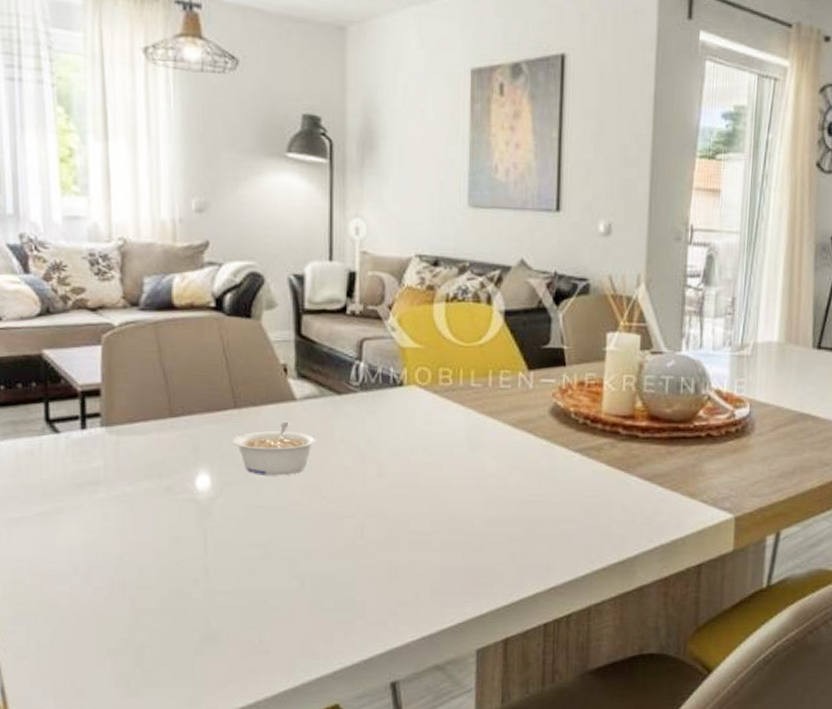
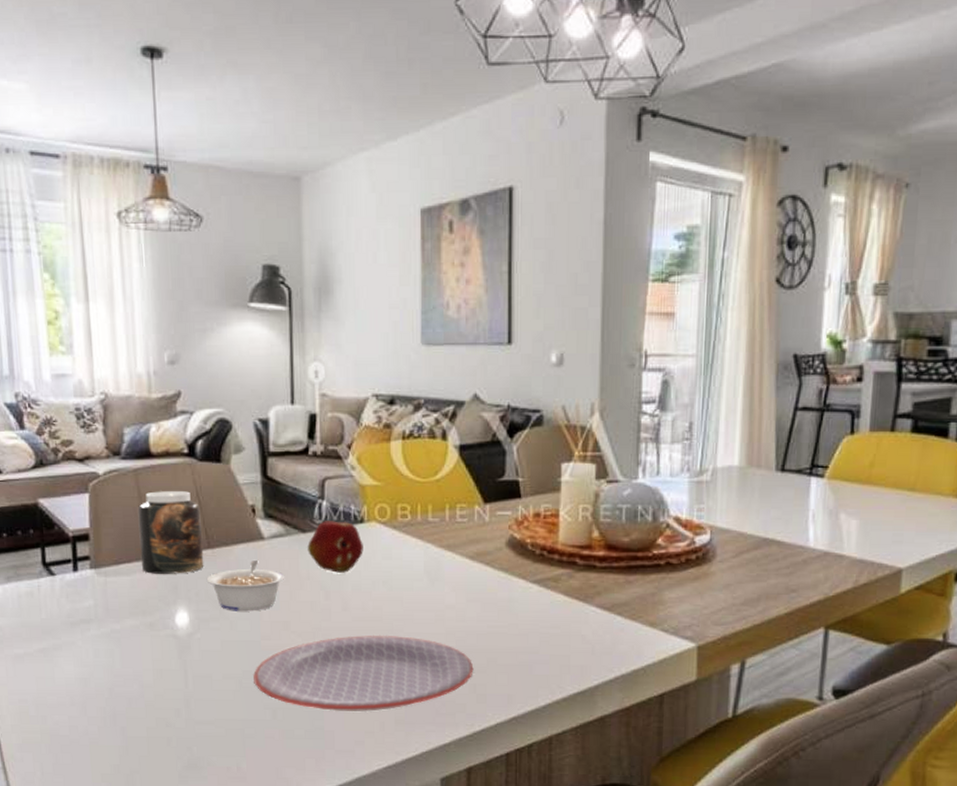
jar: none [157,346,230,435] -> present [137,491,204,574]
plate: none [280,502,513,582] -> present [253,634,474,713]
fruit: none [343,383,402,437] -> present [307,521,363,573]

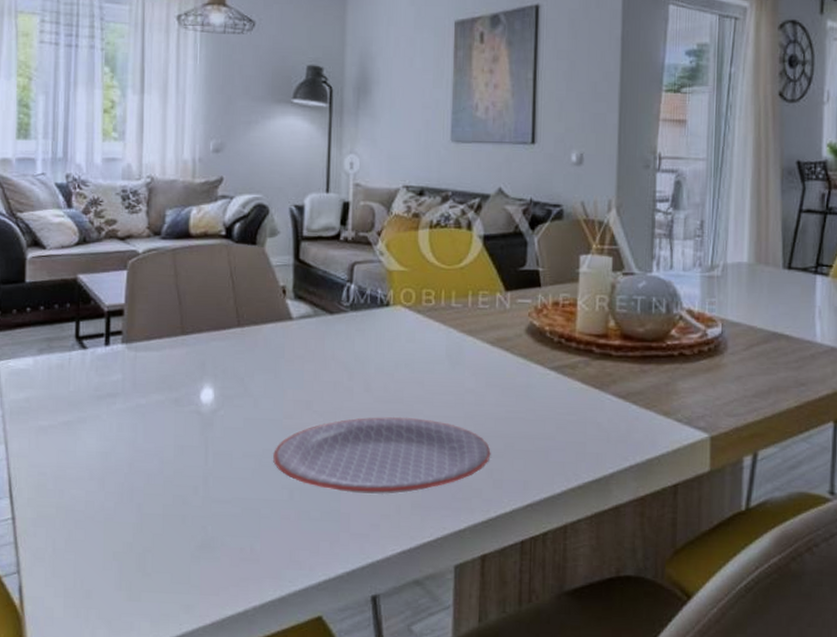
jar: present [137,491,204,574] -> none [171,270,234,351]
legume: present [206,561,285,612] -> none [234,340,311,390]
fruit: present [307,521,363,573] -> none [334,303,388,355]

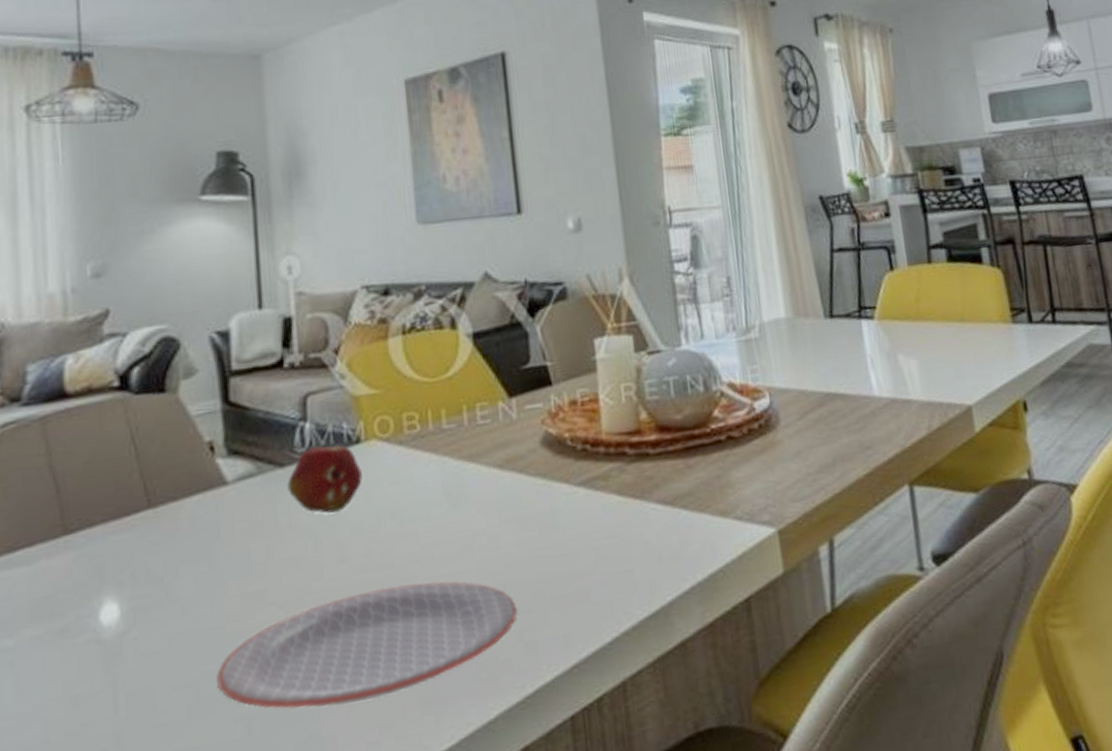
fruit: none [334,303,388,355] -> present [287,445,363,514]

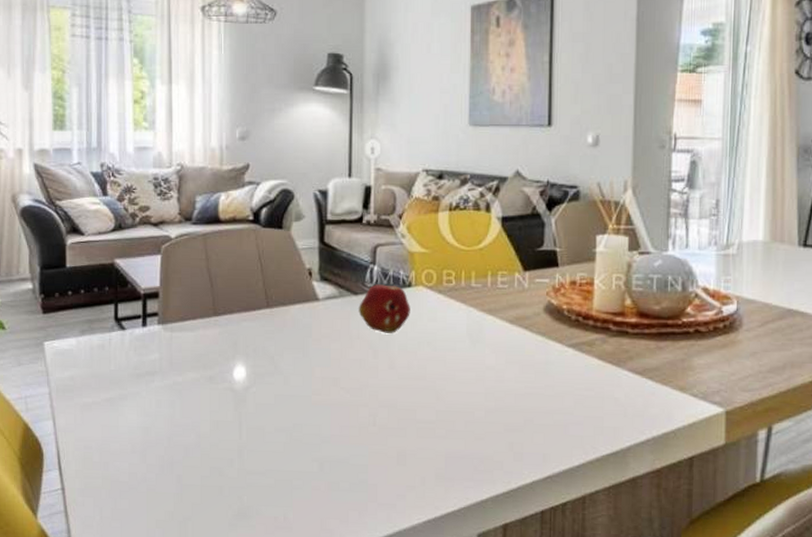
plate: present [217,581,518,708] -> none [303,392,511,467]

